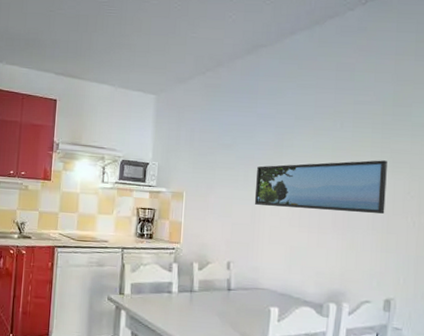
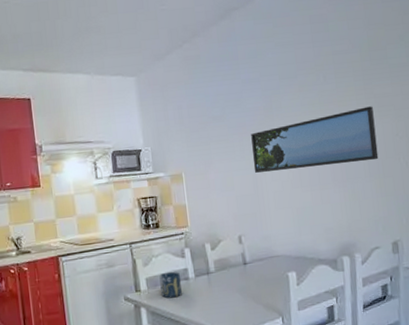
cup: none [143,281,164,308] -> present [159,271,182,299]

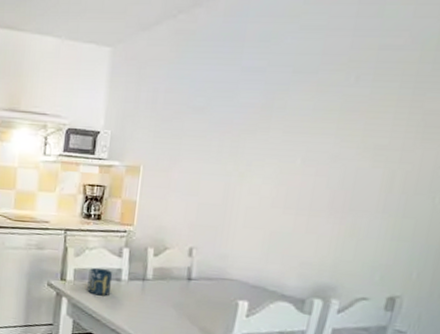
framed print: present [251,106,379,173] -> none [228,124,417,193]

